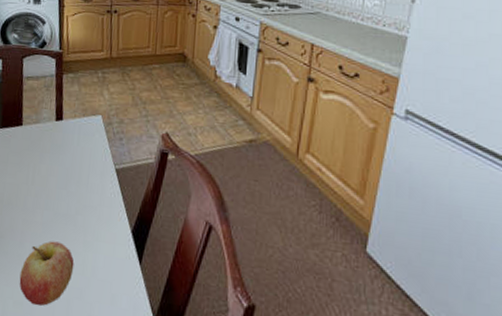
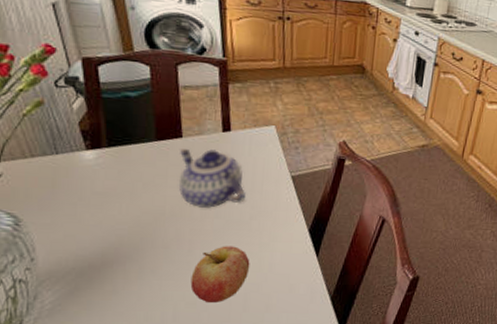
teapot: none [16,136,74,199] -> present [179,149,246,208]

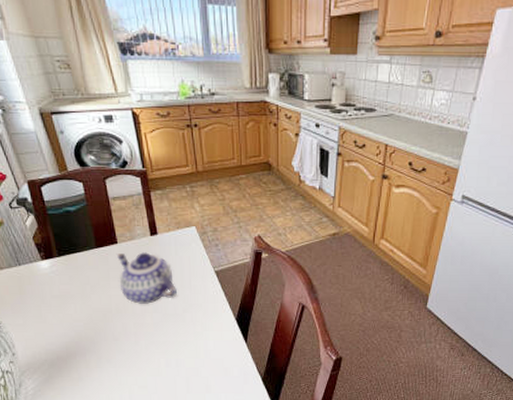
fruit: present [190,246,250,303] -> none [140,336,188,386]

